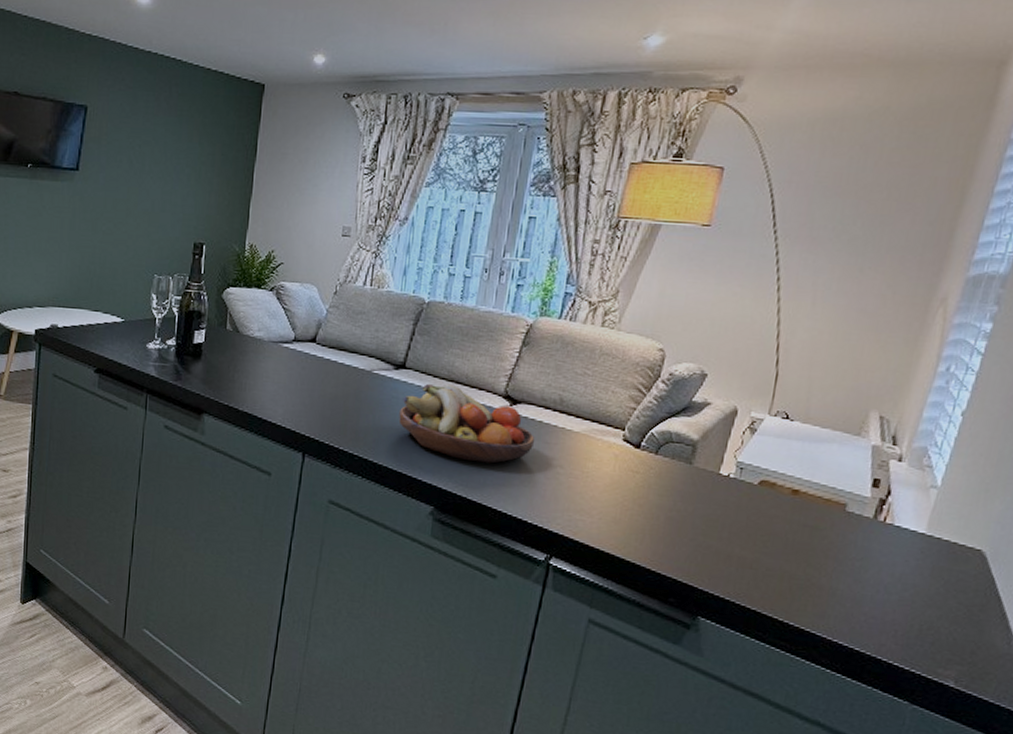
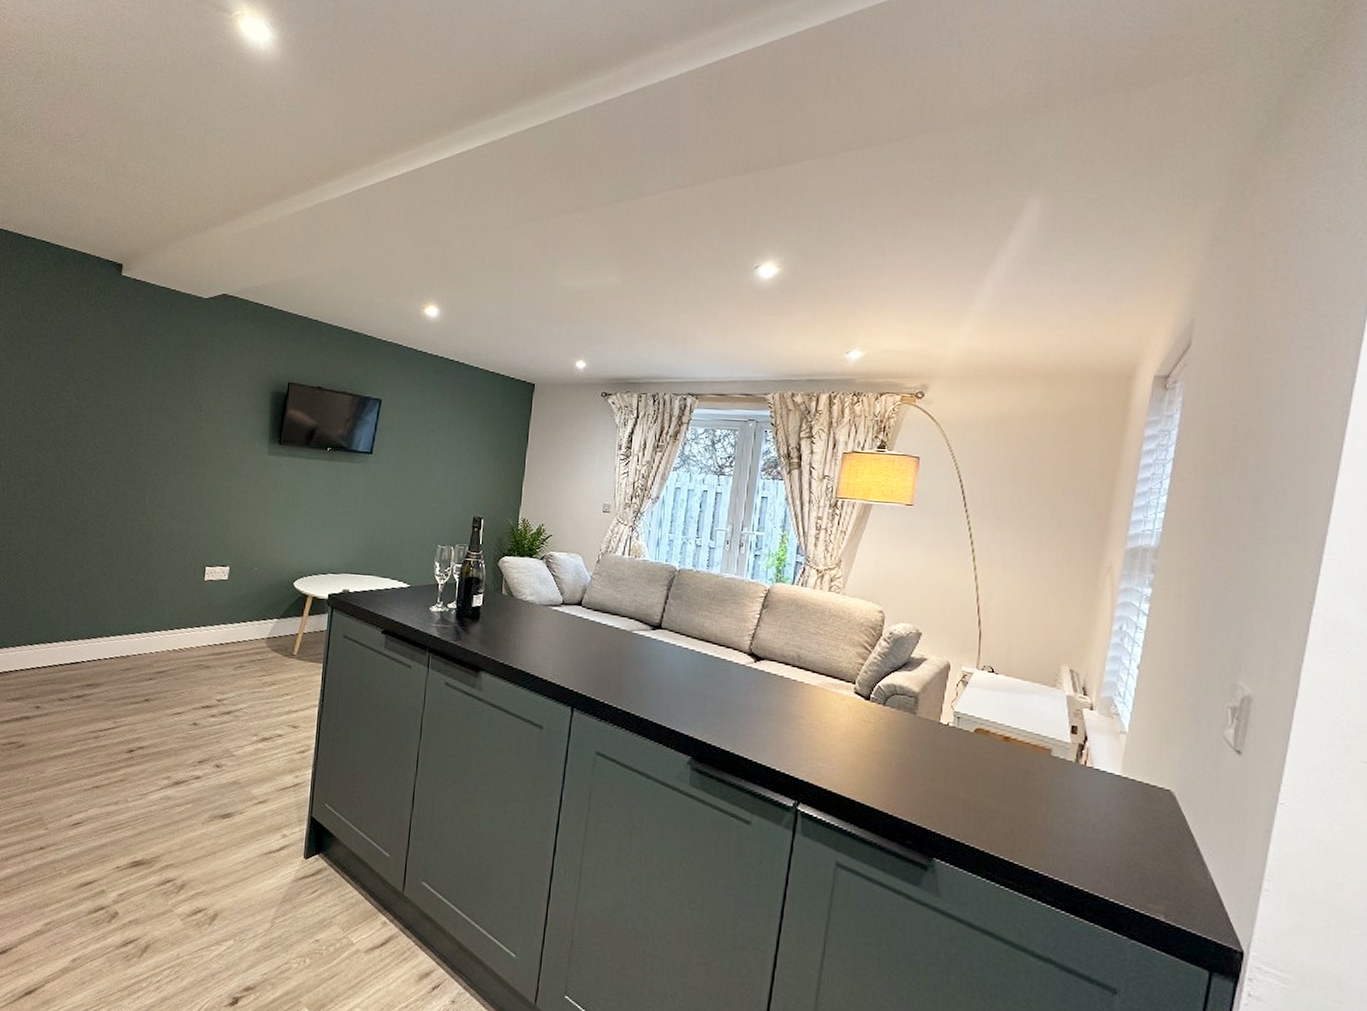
fruit bowl: present [398,384,536,463] -> none [657,643,778,715]

